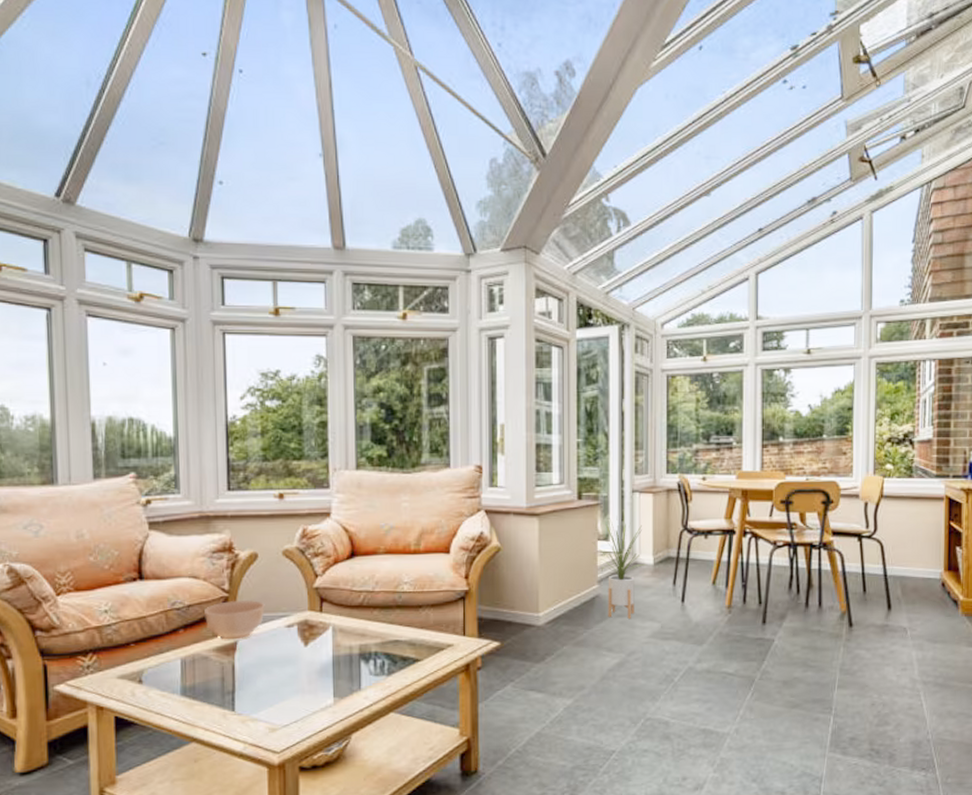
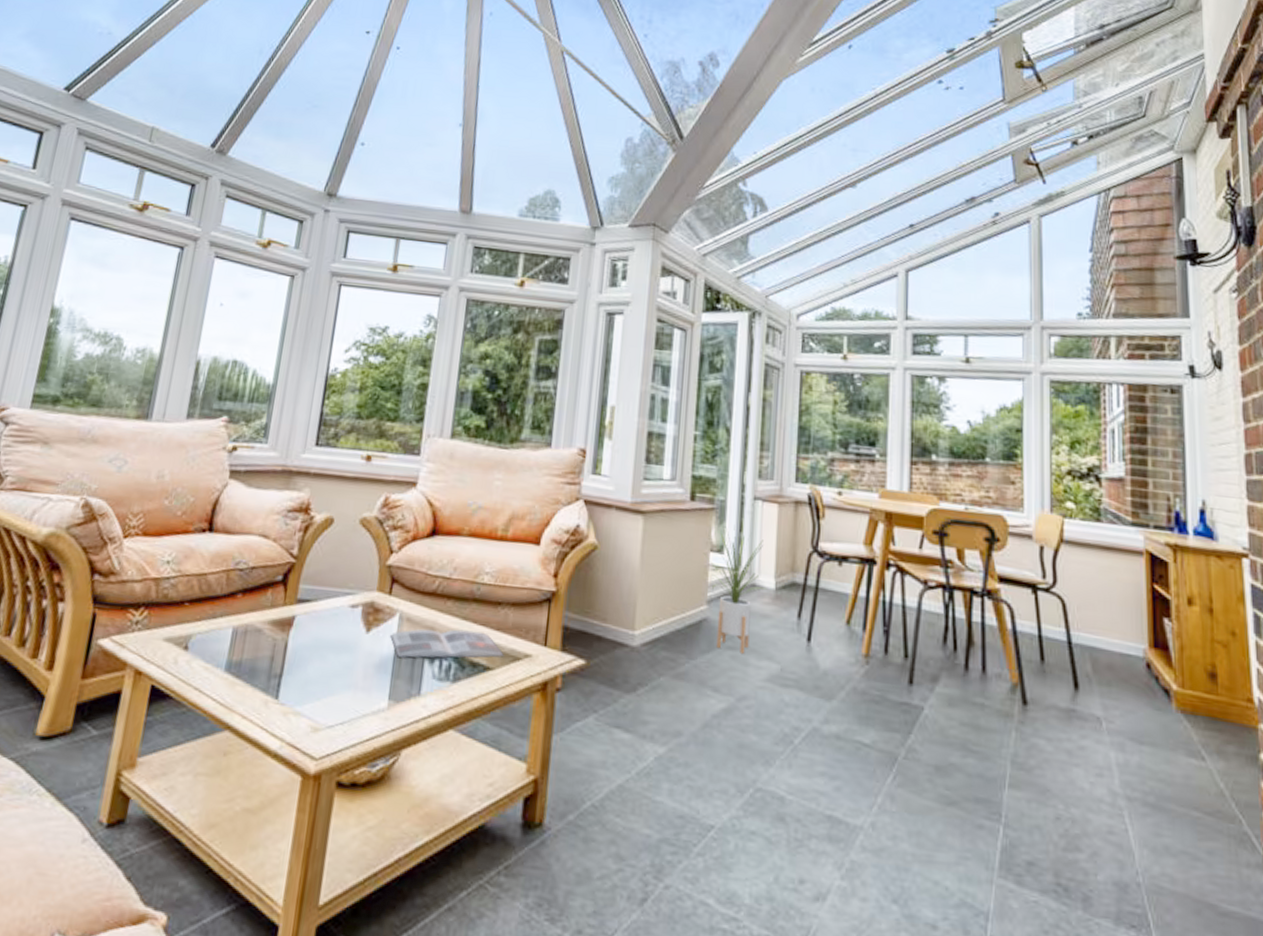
bowl: present [204,600,265,640] -> none [266,568,332,614]
magazine: none [327,632,430,663] -> present [390,629,504,659]

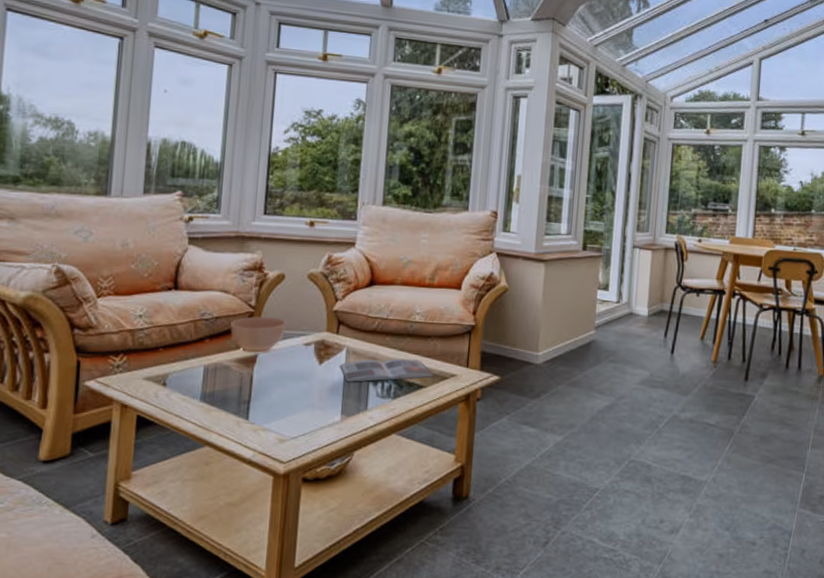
bowl: none [266,568,332,614] -> present [230,316,287,353]
house plant: present [703,526,768,653] -> none [592,269,642,365]

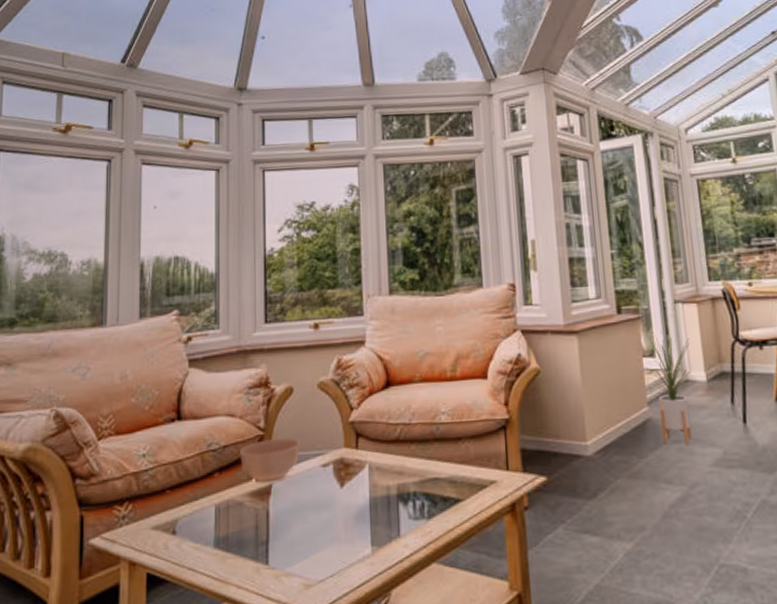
magazine: present [340,358,434,383] -> none [364,468,471,506]
house plant: none [592,269,642,365] -> present [637,330,701,445]

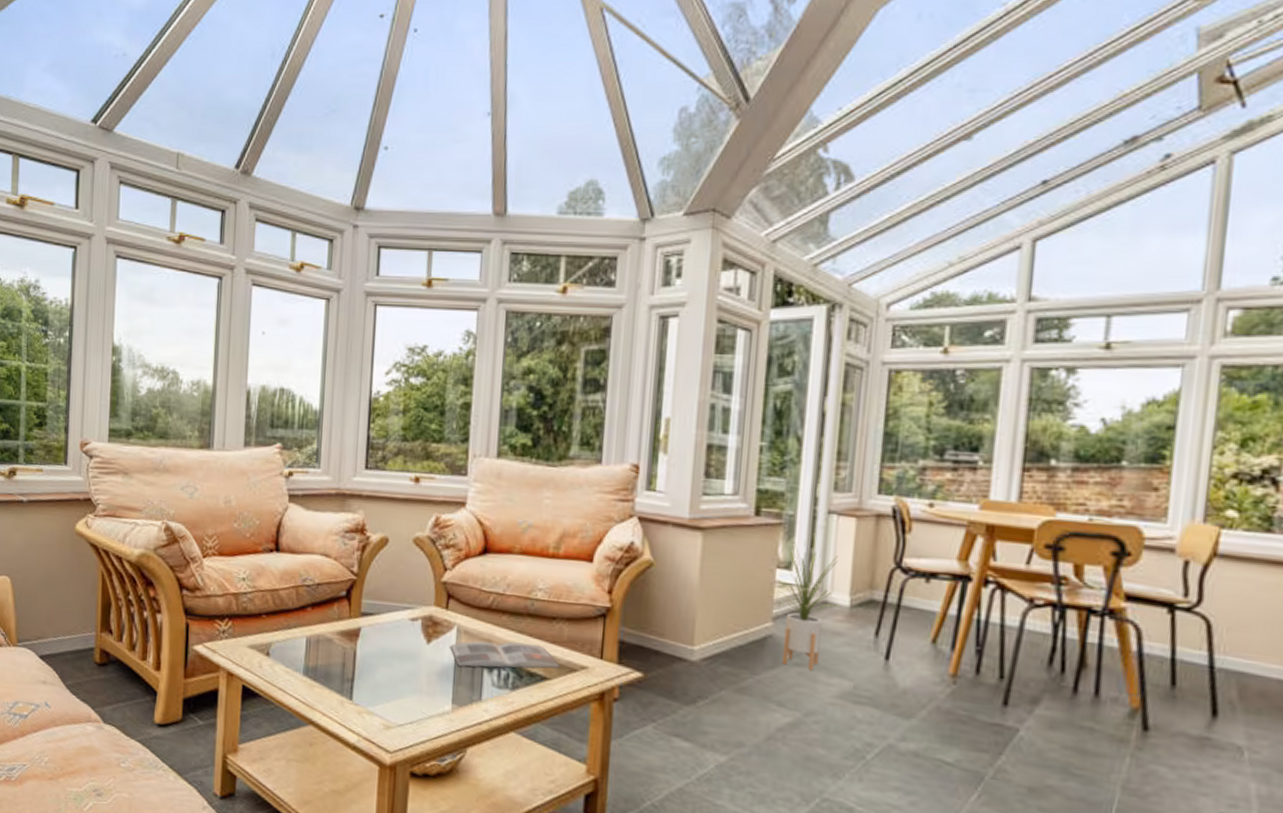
bowl: present [240,438,300,483] -> none [332,584,391,626]
magazine: none [364,468,471,506] -> present [450,641,560,669]

